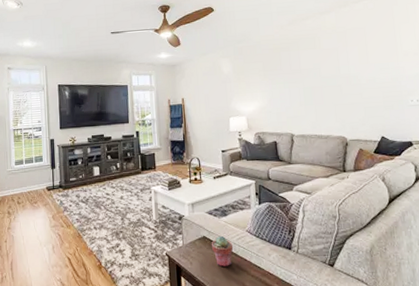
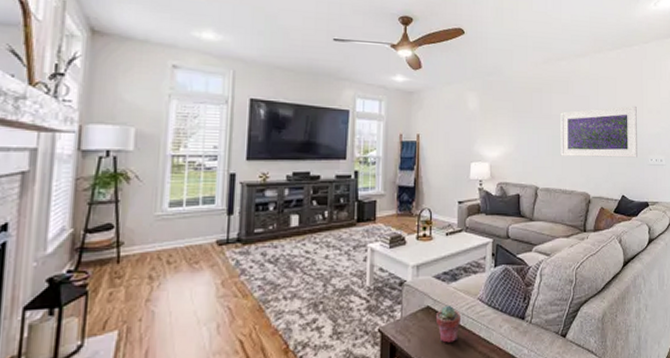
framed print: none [309,51,396,105] -> present [560,105,637,158]

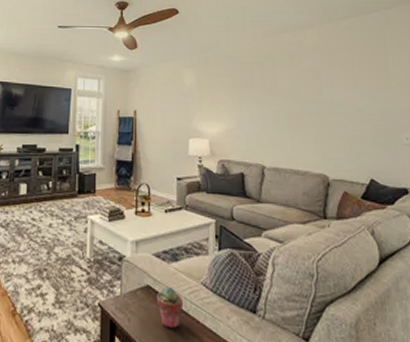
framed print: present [560,105,637,158] -> none [286,77,388,136]

